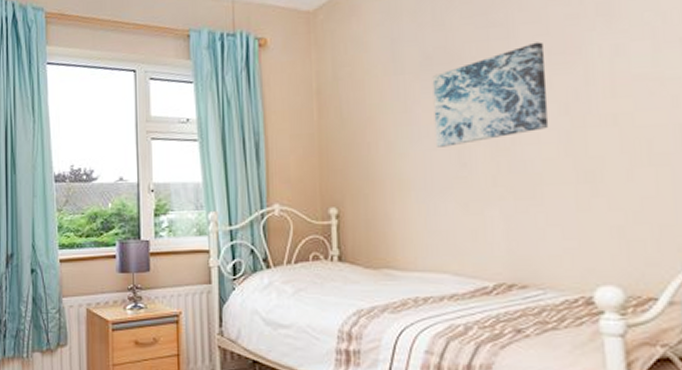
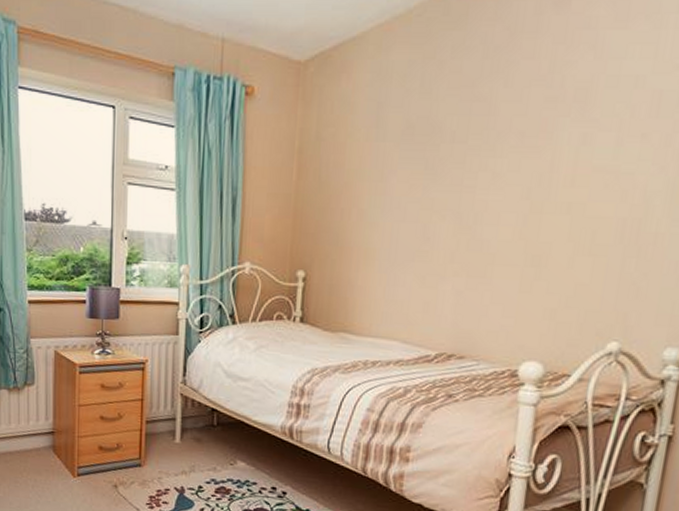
wall art: present [432,42,549,147] -> none [404,122,521,220]

